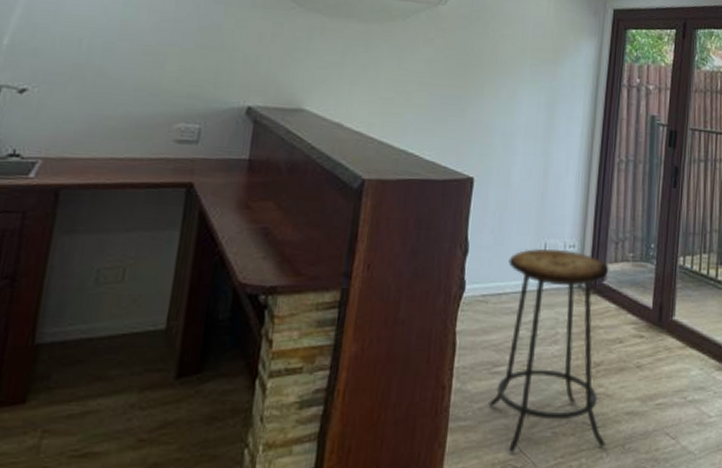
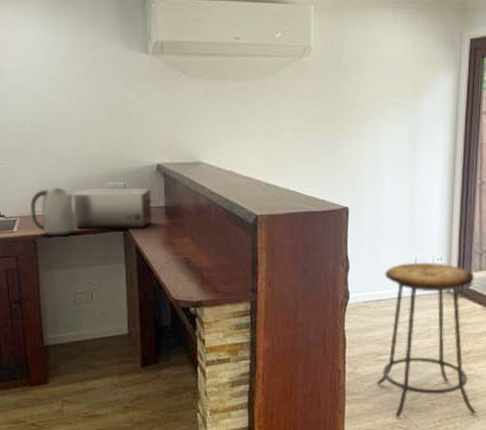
kettle: none [59,123,126,191] -> present [29,187,77,238]
toaster: none [119,128,234,186] -> present [72,187,153,229]

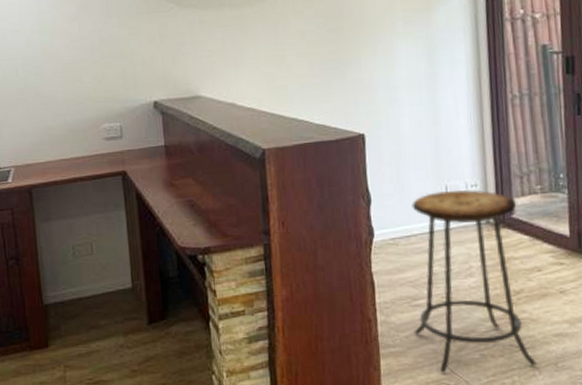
kettle: present [29,187,77,238] -> none [23,132,73,186]
toaster: present [72,187,153,229] -> none [67,127,152,176]

